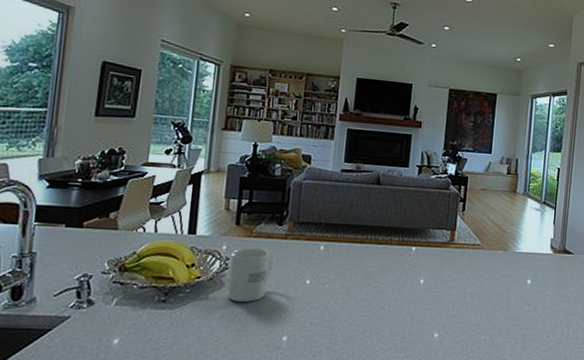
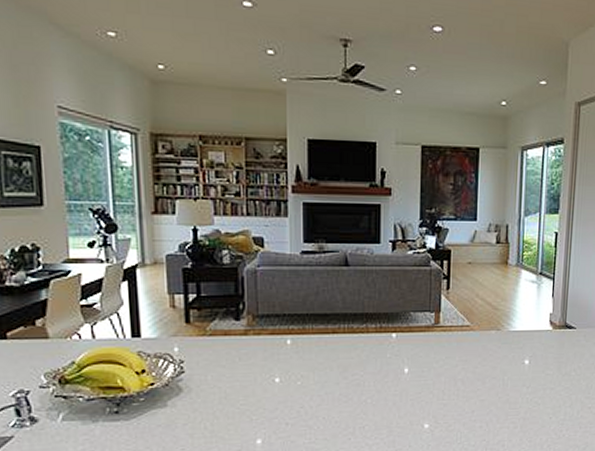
mug: present [227,248,273,302] -> none [185,348,234,407]

